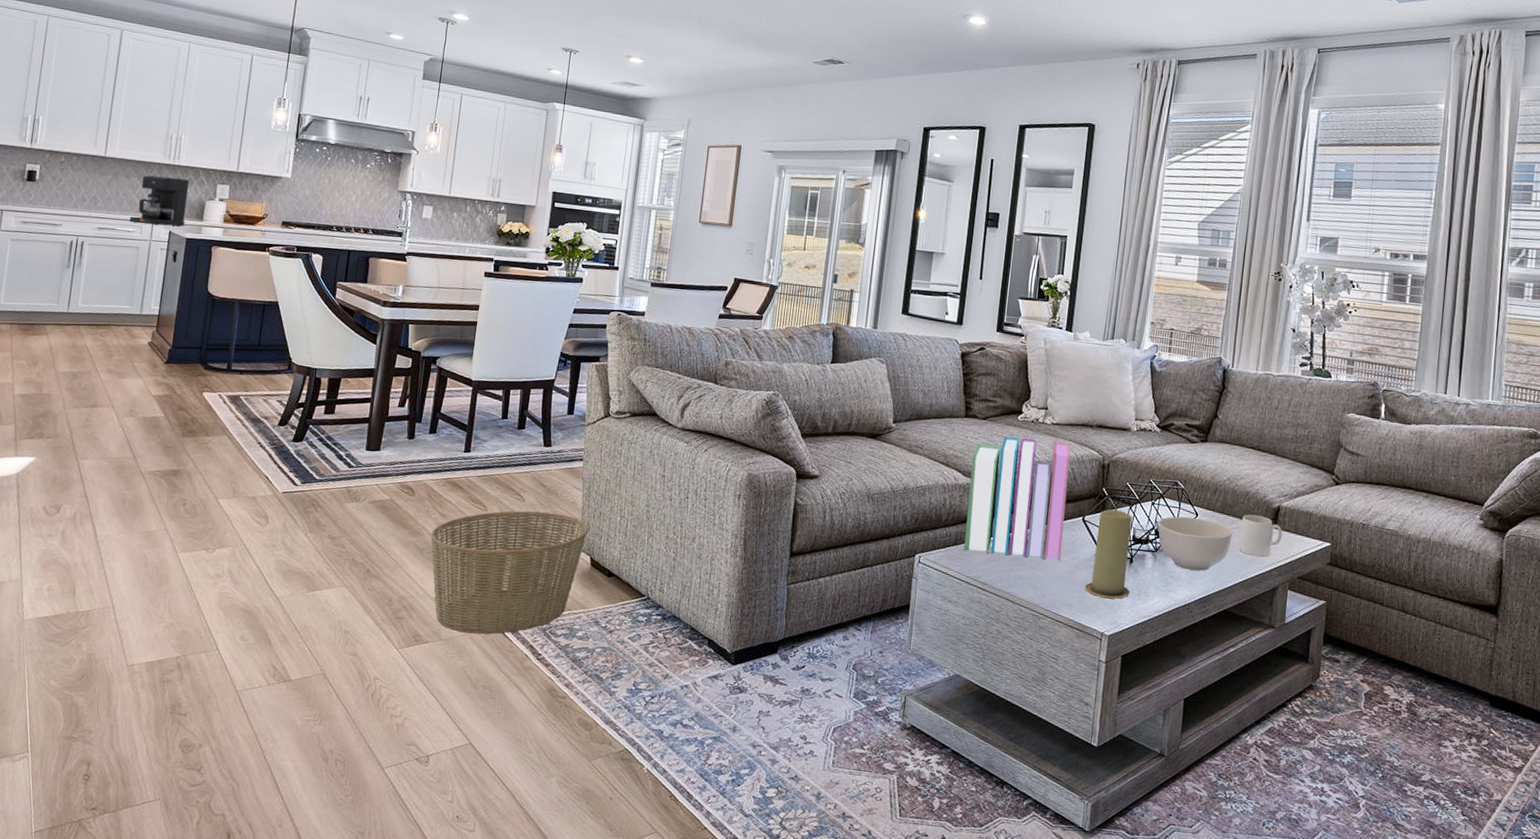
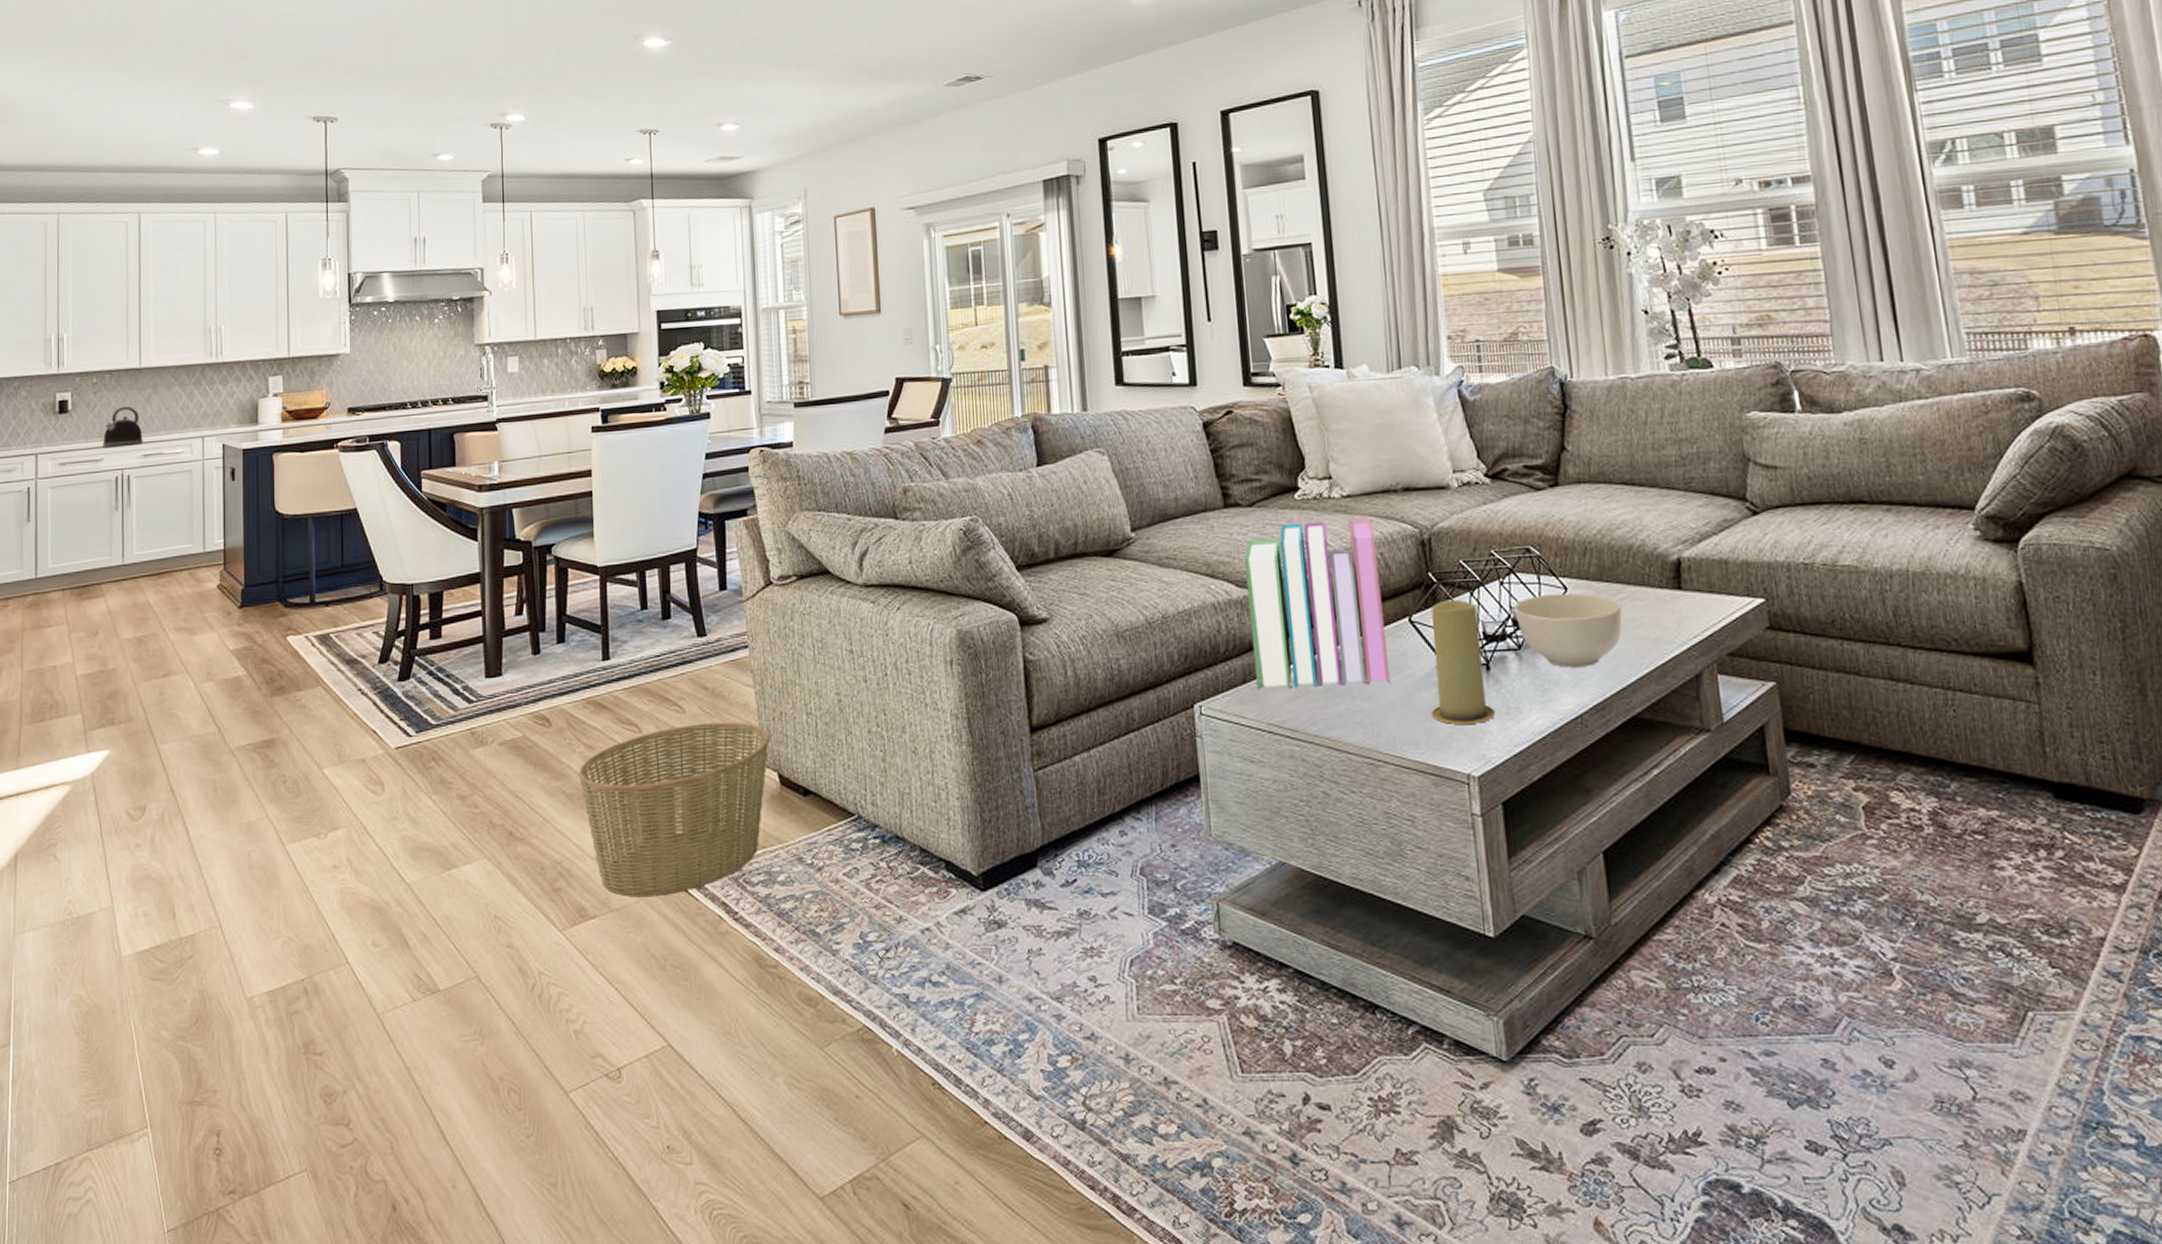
kettle: none [62,185,100,219] -> present [103,406,143,449]
coffee maker: present [129,175,190,227] -> none [176,378,239,442]
mug: present [1239,514,1283,558] -> none [1629,575,1693,635]

